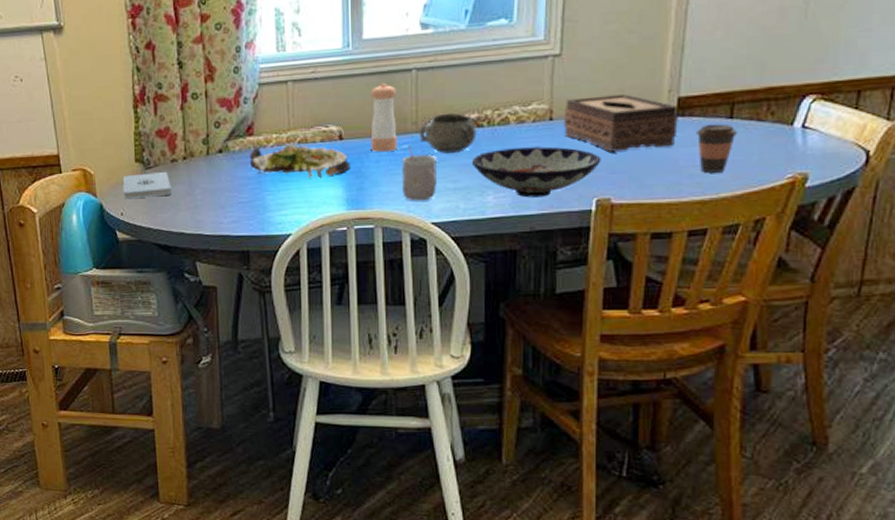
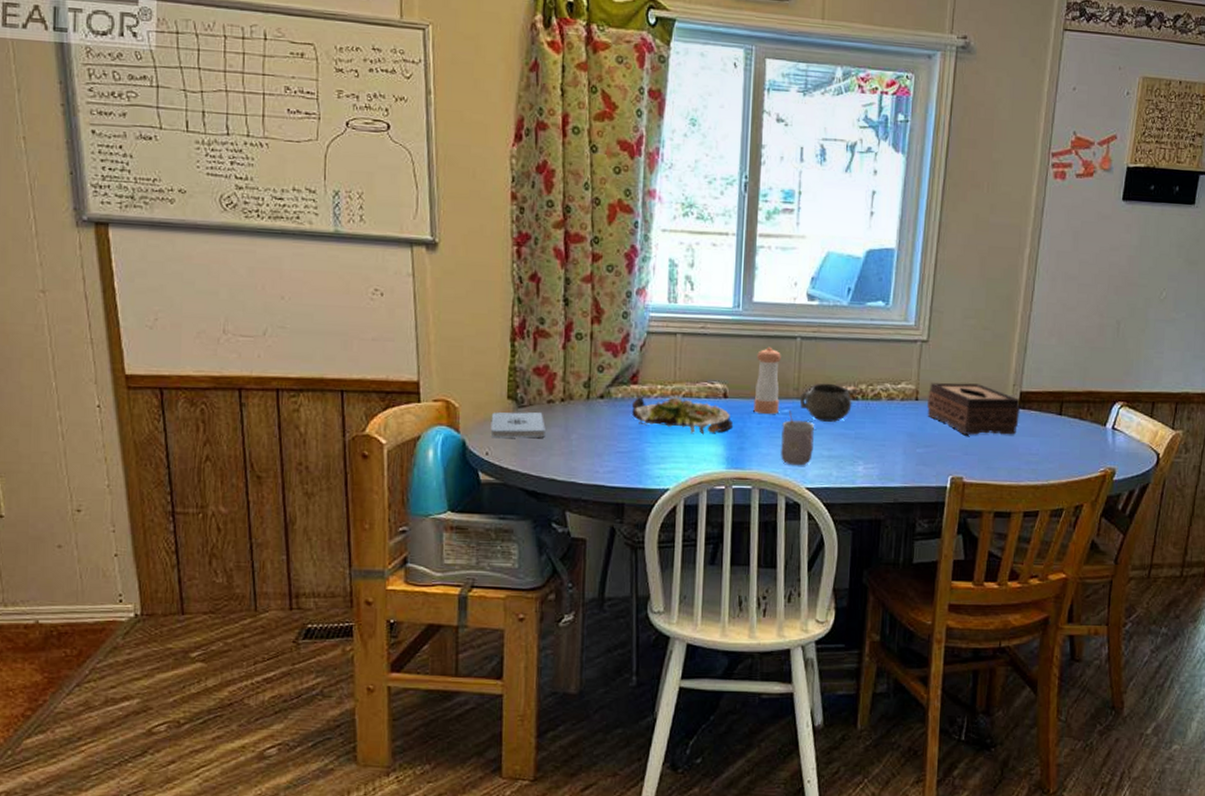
bowl: present [471,146,601,198] -> none [845,422,957,472]
coffee cup: present [696,124,739,173] -> none [1033,418,1065,462]

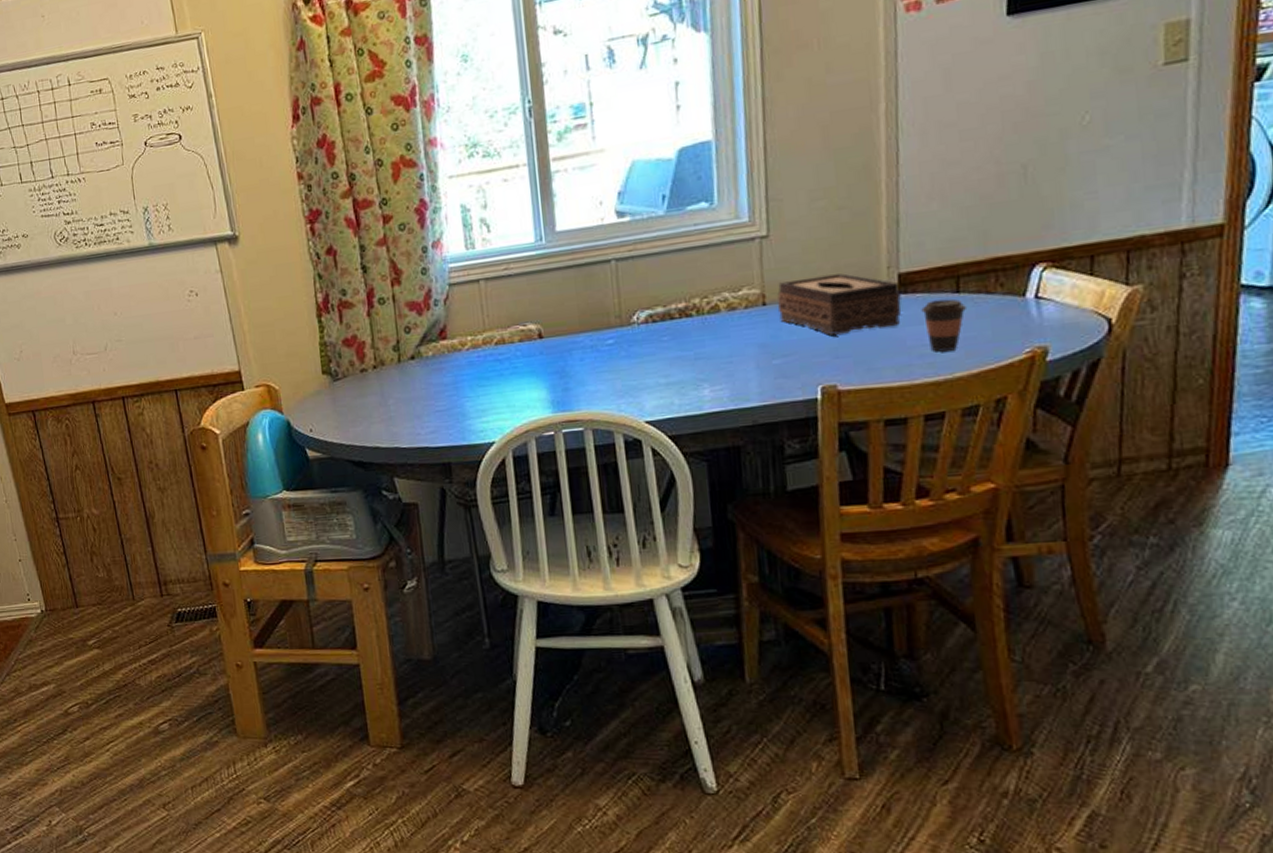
notepad: present [491,412,547,439] -> none [309,383,364,415]
salad plate: present [631,395,733,434] -> none [443,346,553,382]
pepper shaker: present [753,346,781,414] -> none [569,275,602,349]
mug: present [781,409,814,466] -> none [608,339,648,400]
decorative bowl: present [799,383,852,422] -> none [623,303,686,347]
coffee cup: none [1033,418,1065,462] -> present [921,298,968,352]

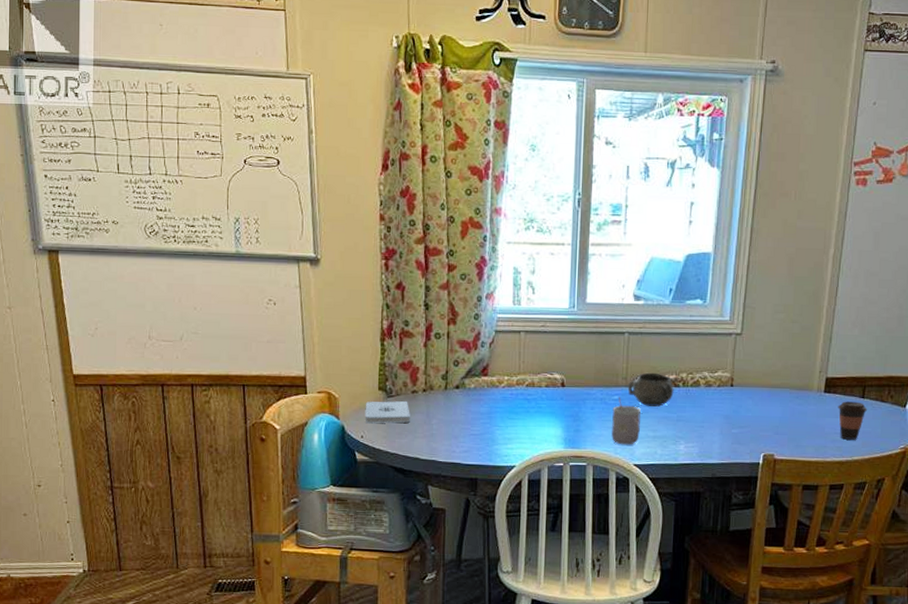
notepad: none [309,383,364,415] -> present [365,401,411,424]
mug: none [608,339,648,400] -> present [612,396,641,445]
decorative bowl: none [623,303,686,347] -> present [627,372,674,407]
tissue box: present [777,273,902,335] -> none [741,370,826,417]

